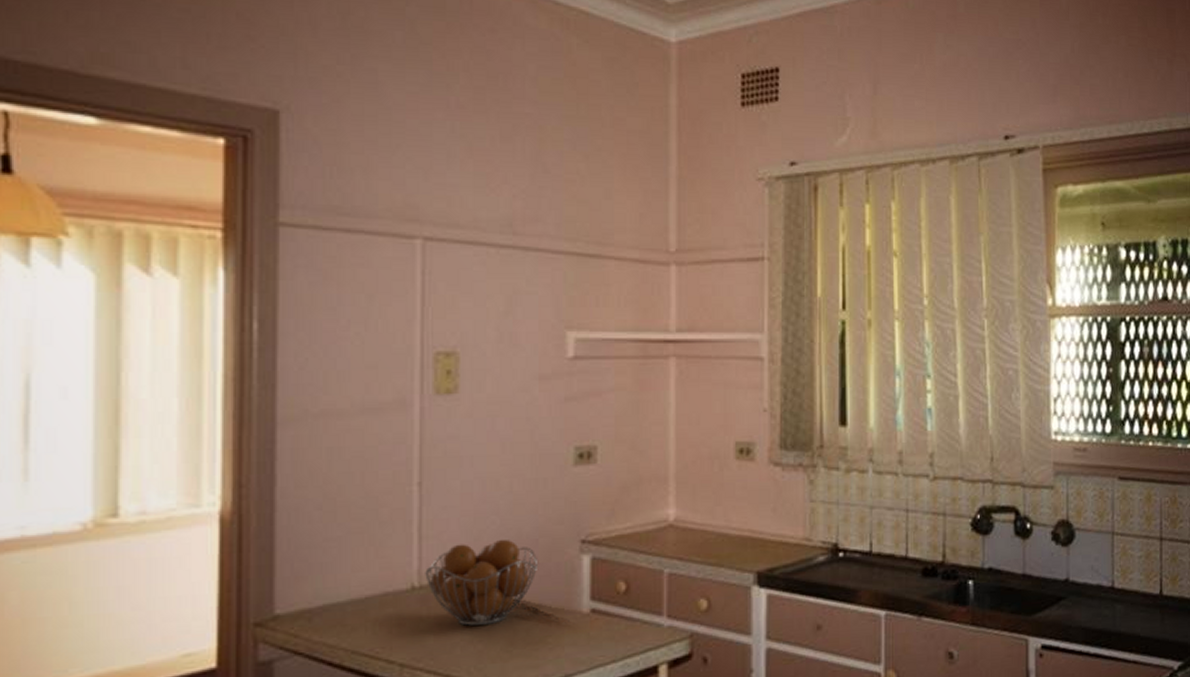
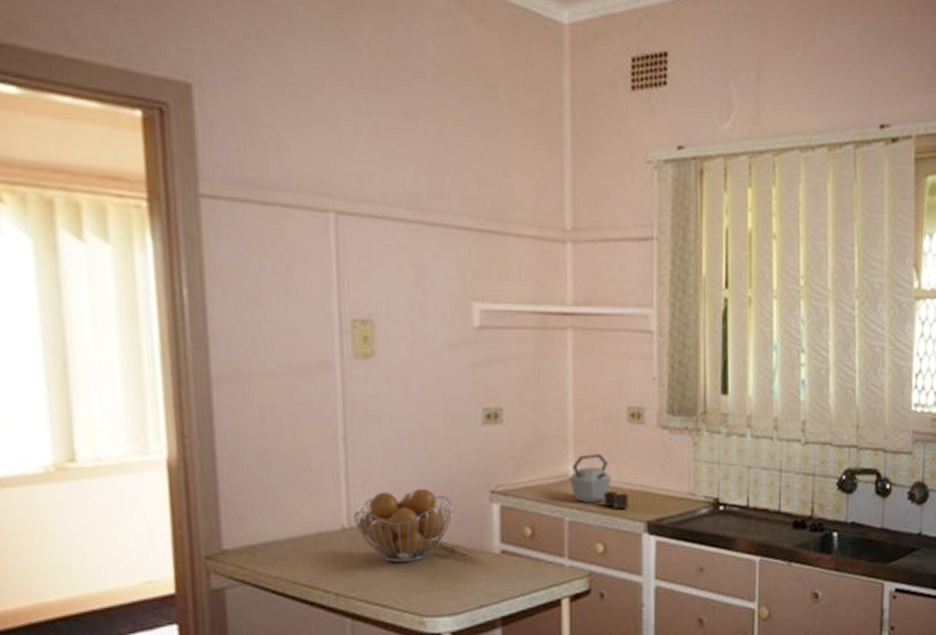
kettle: none [669,495,736,559] -> present [568,454,628,509]

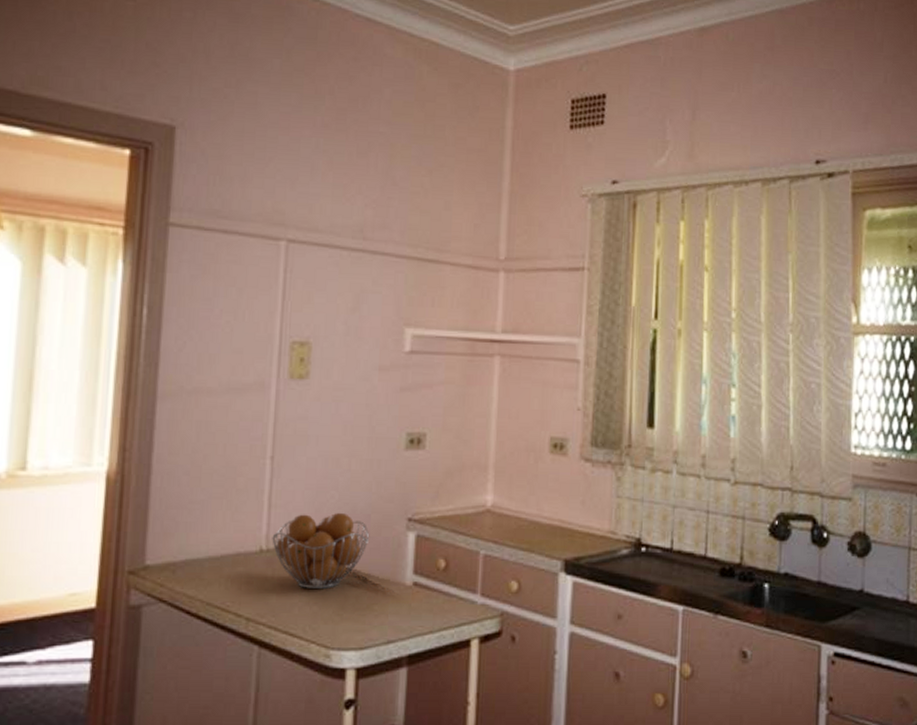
kettle: present [568,454,628,509] -> none [486,484,546,545]

